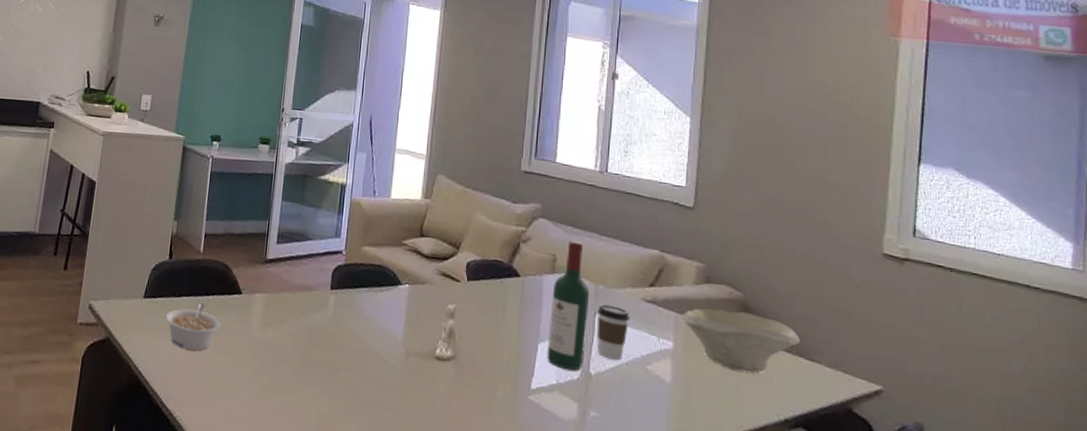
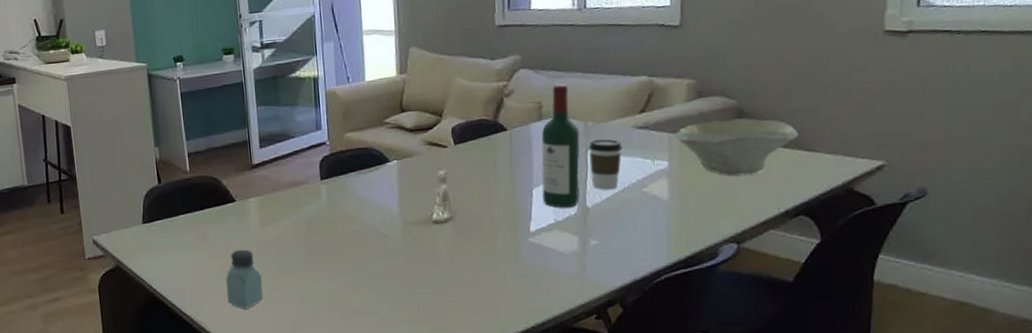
legume: present [165,303,221,350] -> none [167,217,222,261]
saltshaker: none [212,346,253,414] -> present [226,249,264,309]

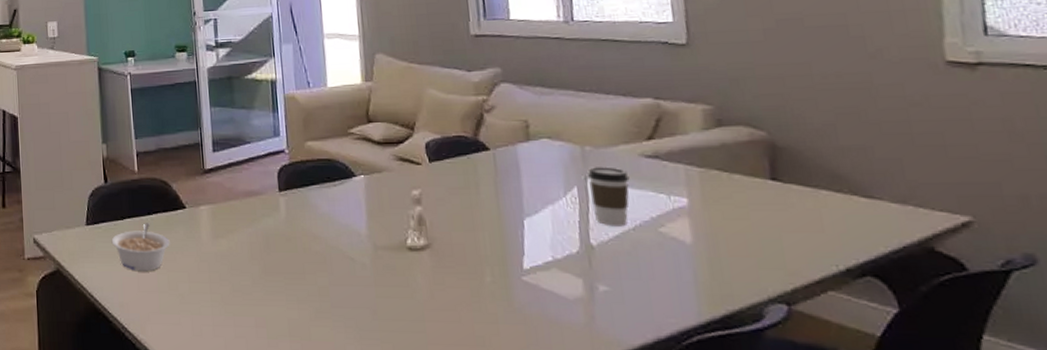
legume: none [167,217,222,261] -> present [111,223,170,271]
saltshaker: present [226,249,264,309] -> none [174,262,215,331]
wine bottle: present [541,84,580,208] -> none [530,102,581,244]
bowl: present [674,118,798,176] -> none [692,153,851,221]

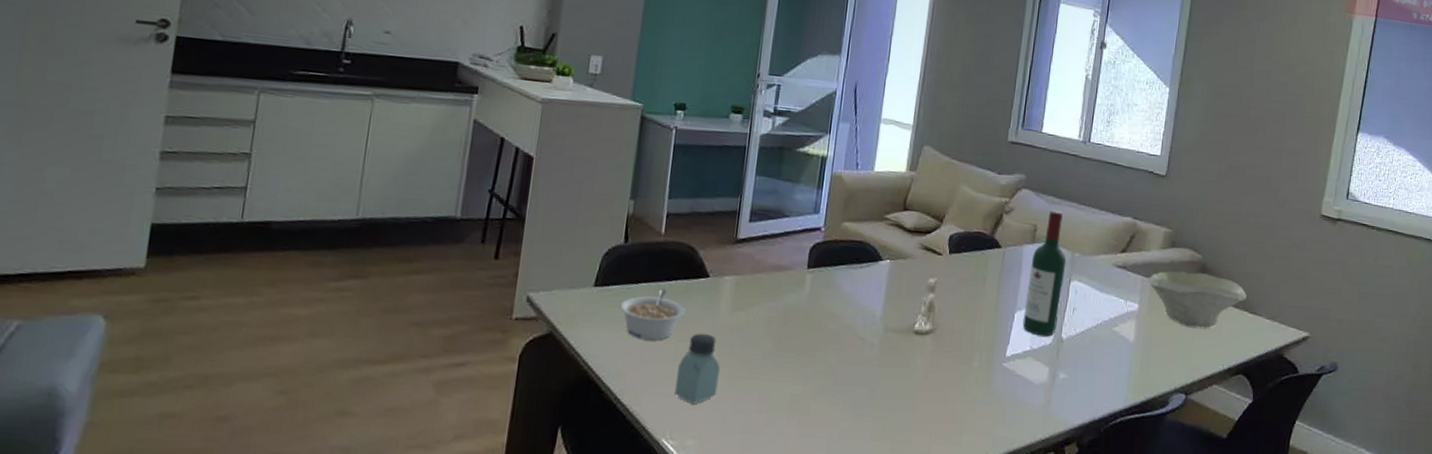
saltshaker: none [174,262,215,331] -> present [674,333,720,404]
wine bottle: none [530,102,581,244] -> present [1022,210,1067,337]
coffee cup: present [588,167,630,227] -> none [1069,271,1102,324]
bowl: none [692,153,851,221] -> present [1147,271,1247,328]

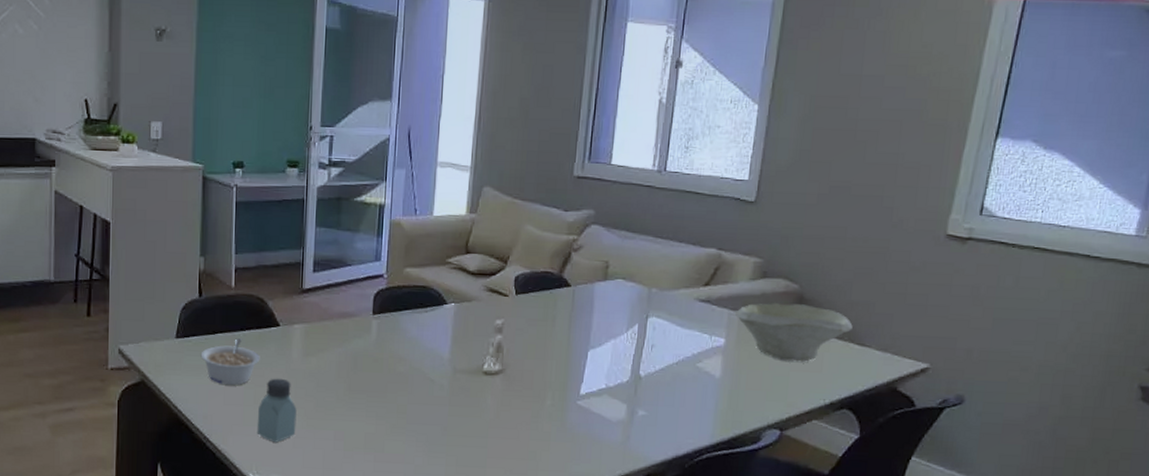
wine bottle: present [1022,210,1067,337] -> none [596,246,643,374]

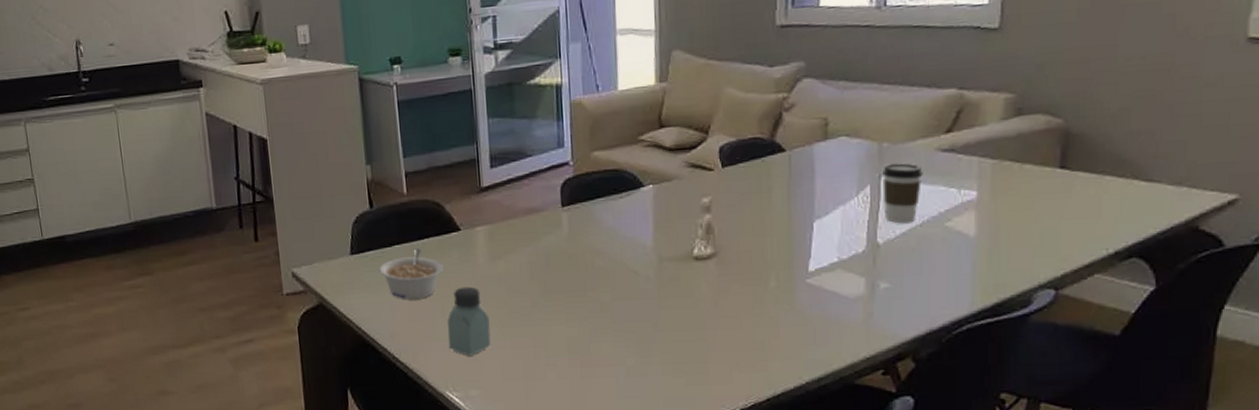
coffee cup: none [648,307,683,361] -> present [882,163,923,224]
bowl: present [734,303,853,362] -> none [986,141,1136,209]

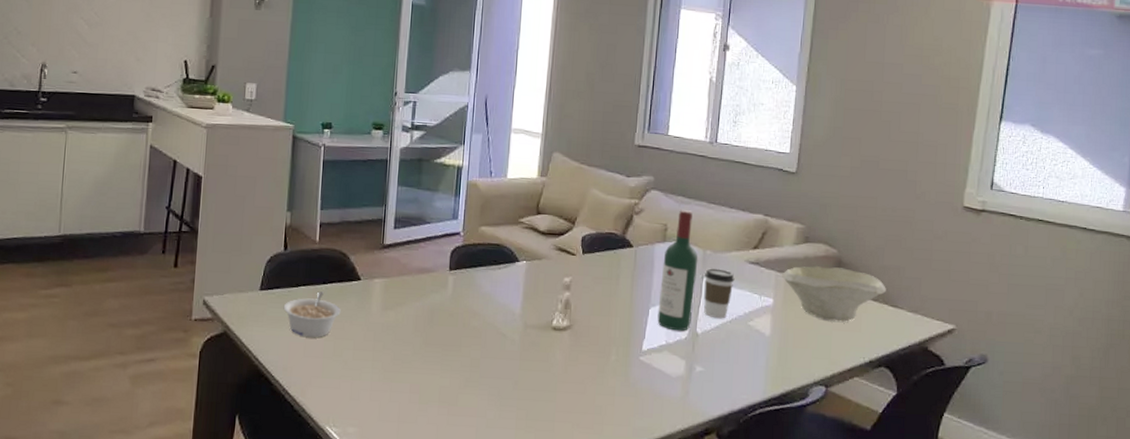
saltshaker: present [447,286,491,356] -> none [335,331,374,395]
wine bottle: none [824,97,873,244] -> present [657,210,698,331]
bowl: none [986,141,1136,209] -> present [781,266,886,322]

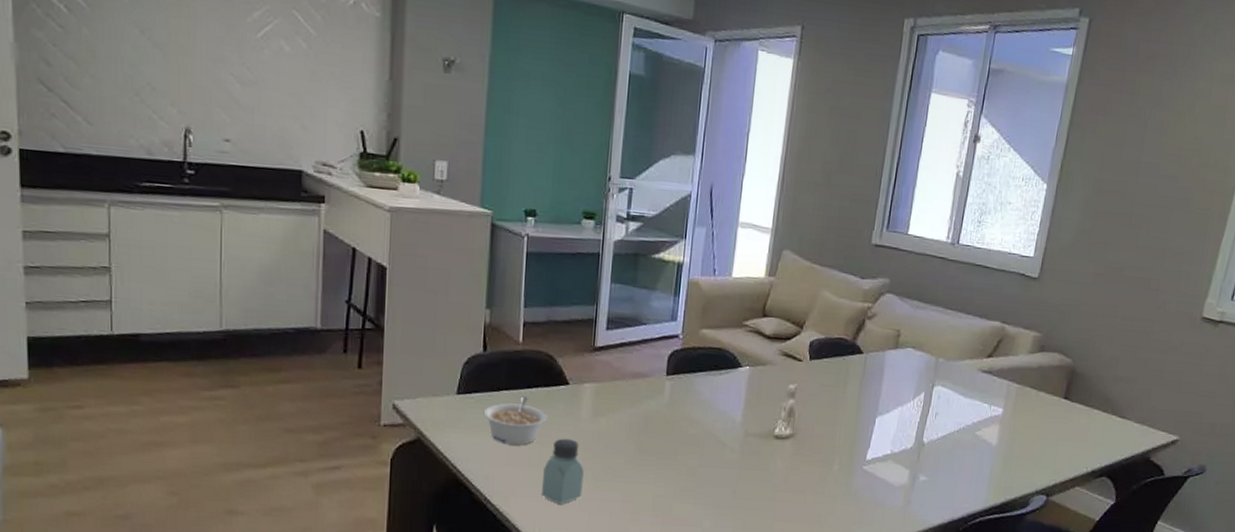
saltshaker: none [335,331,374,395] -> present [541,438,584,505]
wine bottle: present [657,210,698,331] -> none [883,315,930,441]
coffee cup: present [703,268,735,319] -> none [931,376,966,429]
bowl: present [781,266,886,322] -> none [1013,375,1116,432]

